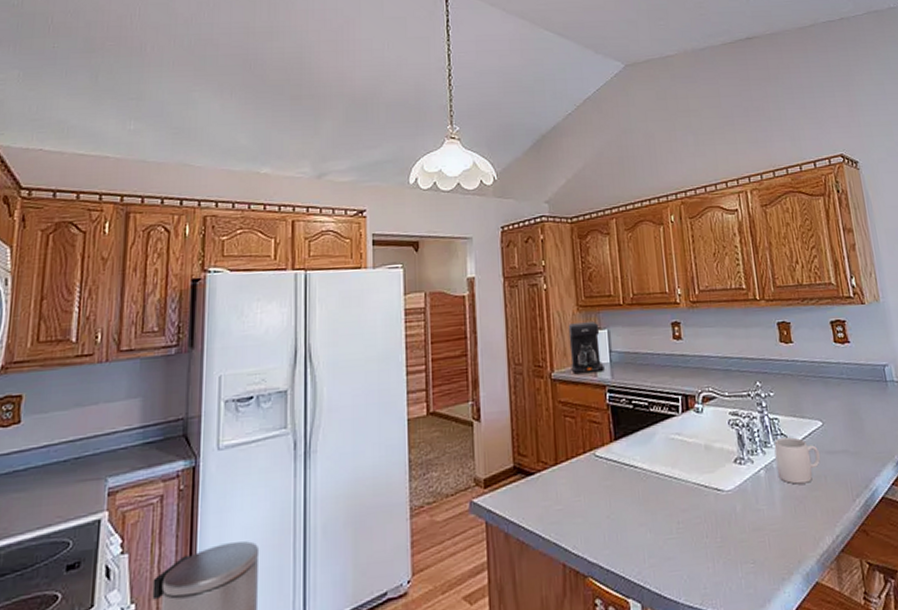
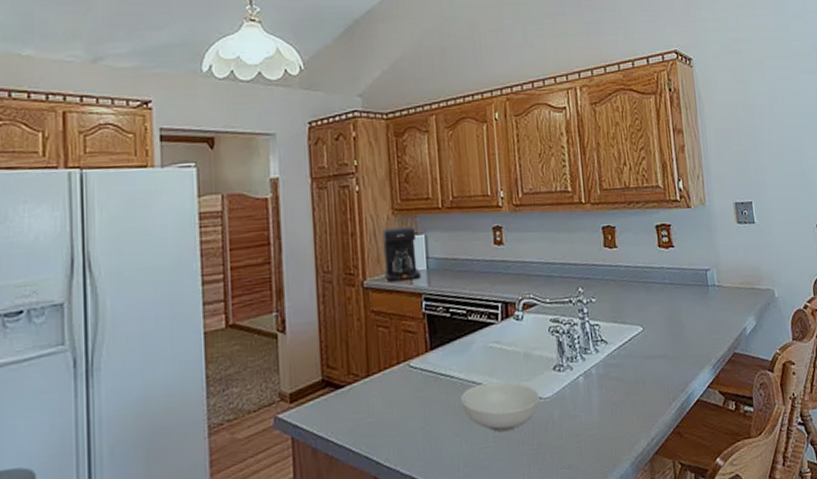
bowl: none [644,473,722,524] -> present [460,381,540,432]
mug: present [774,437,821,485] -> none [594,343,640,390]

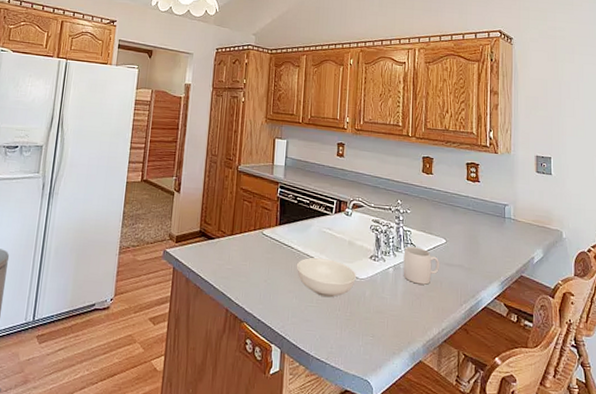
coffee maker: present [382,226,421,283] -> none [254,131,281,171]
mug: none [594,343,640,390] -> present [403,246,440,285]

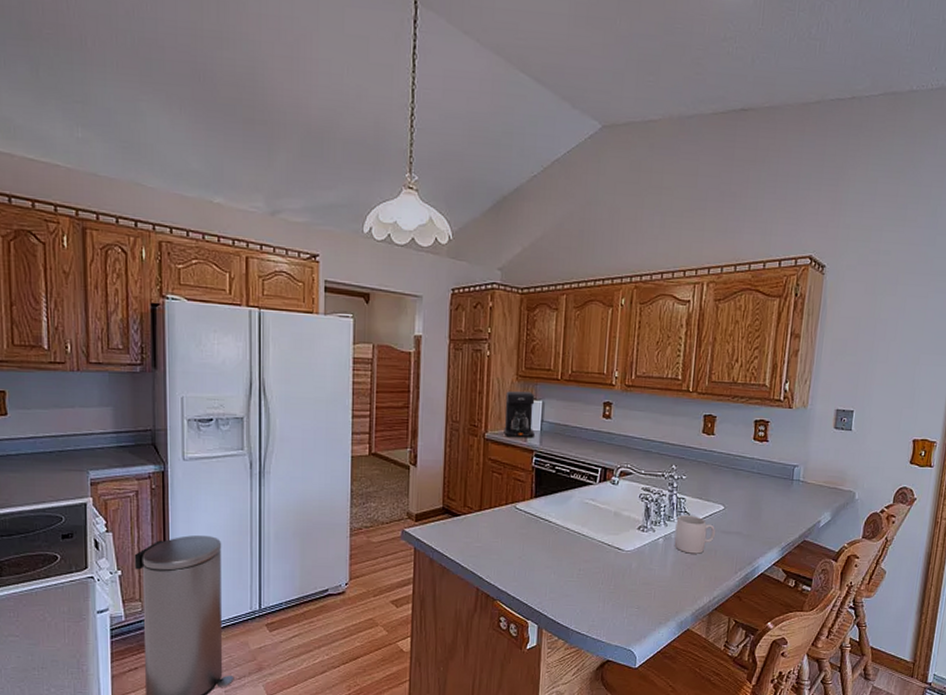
coffee maker: none [254,131,281,171] -> present [504,391,535,438]
bowl: present [296,257,357,298] -> none [554,530,623,572]

